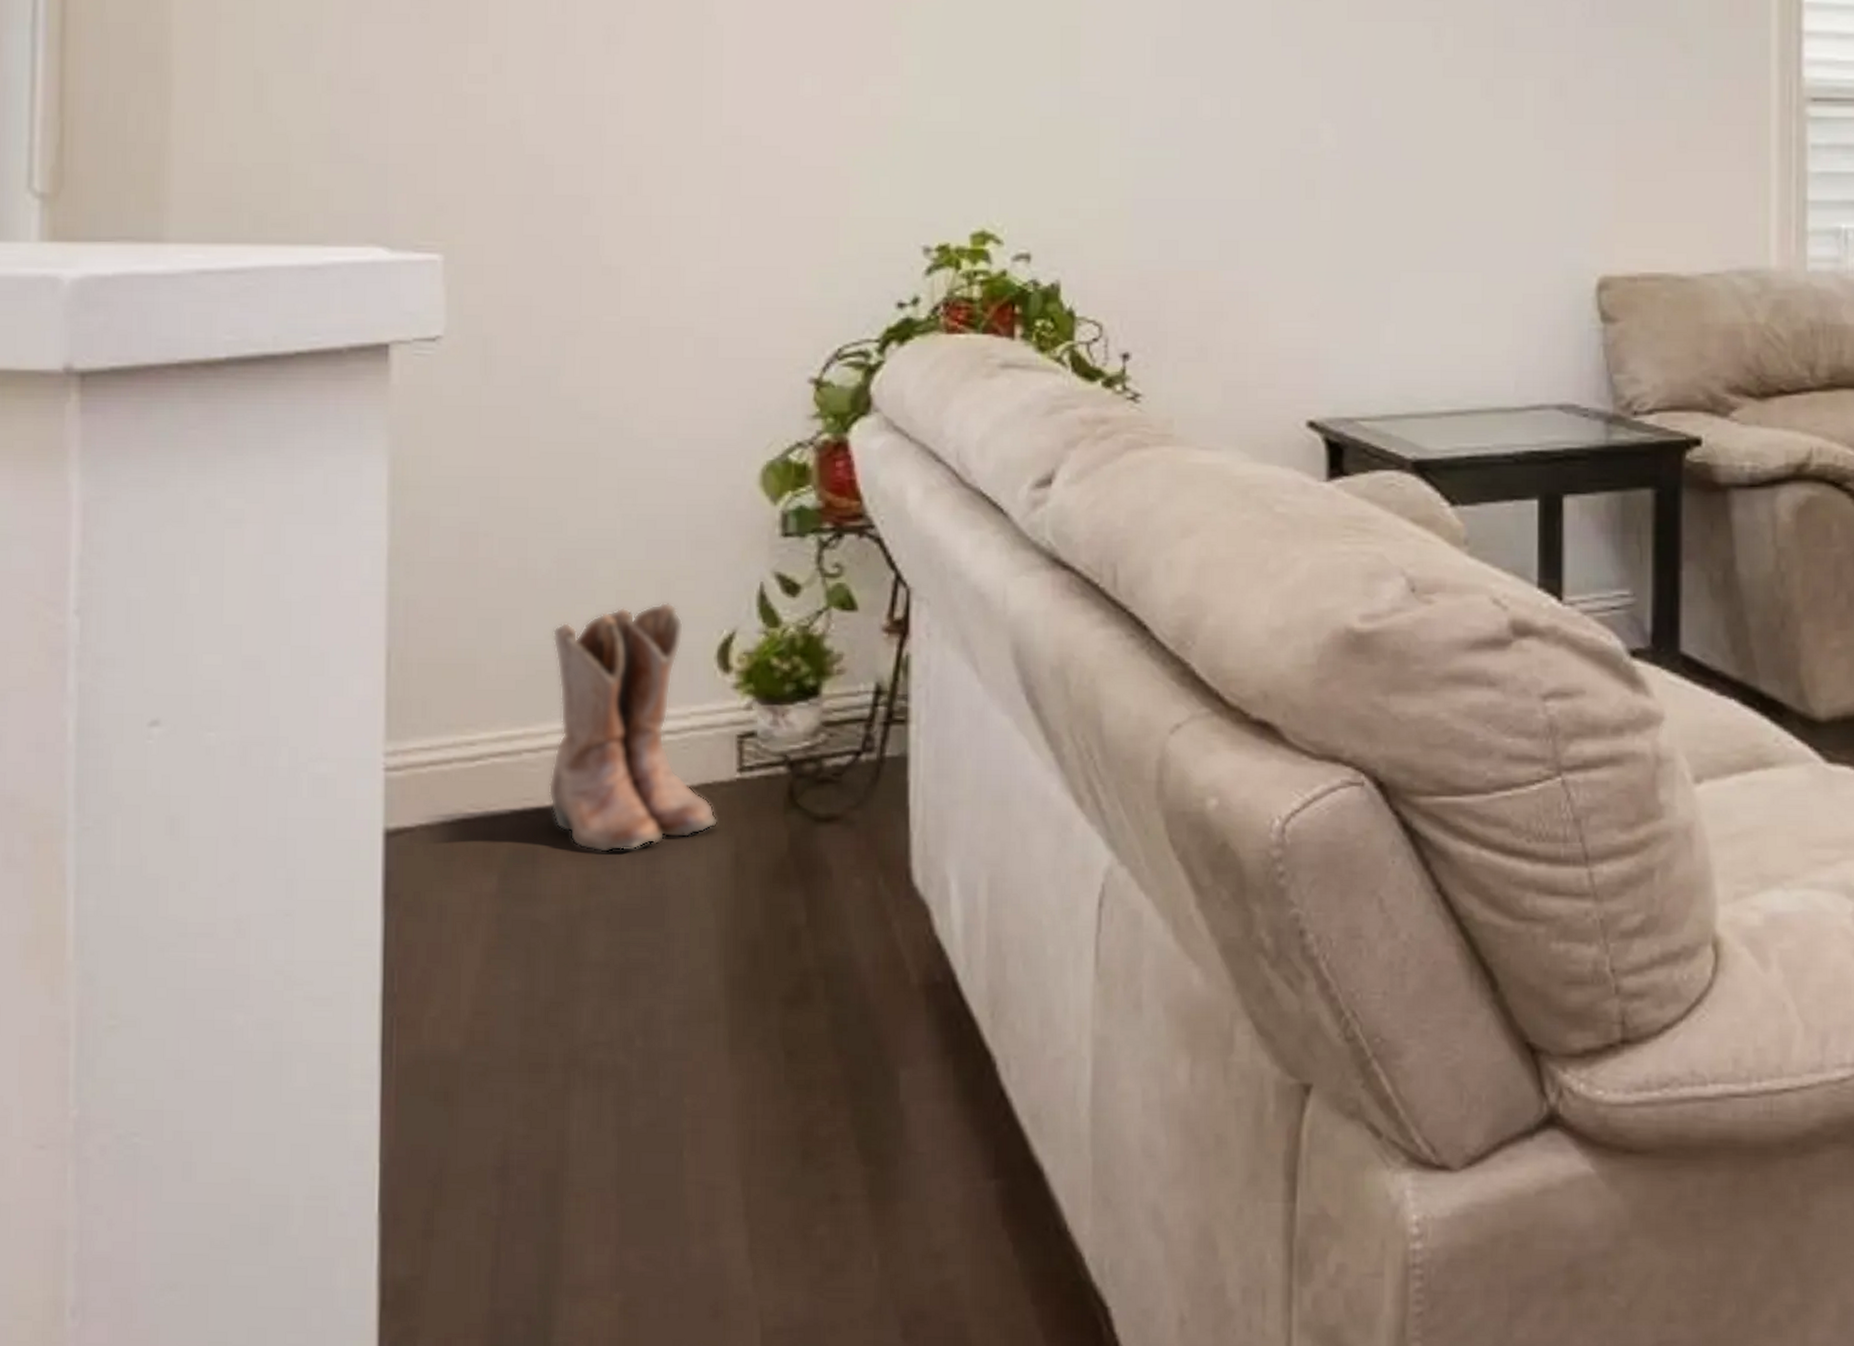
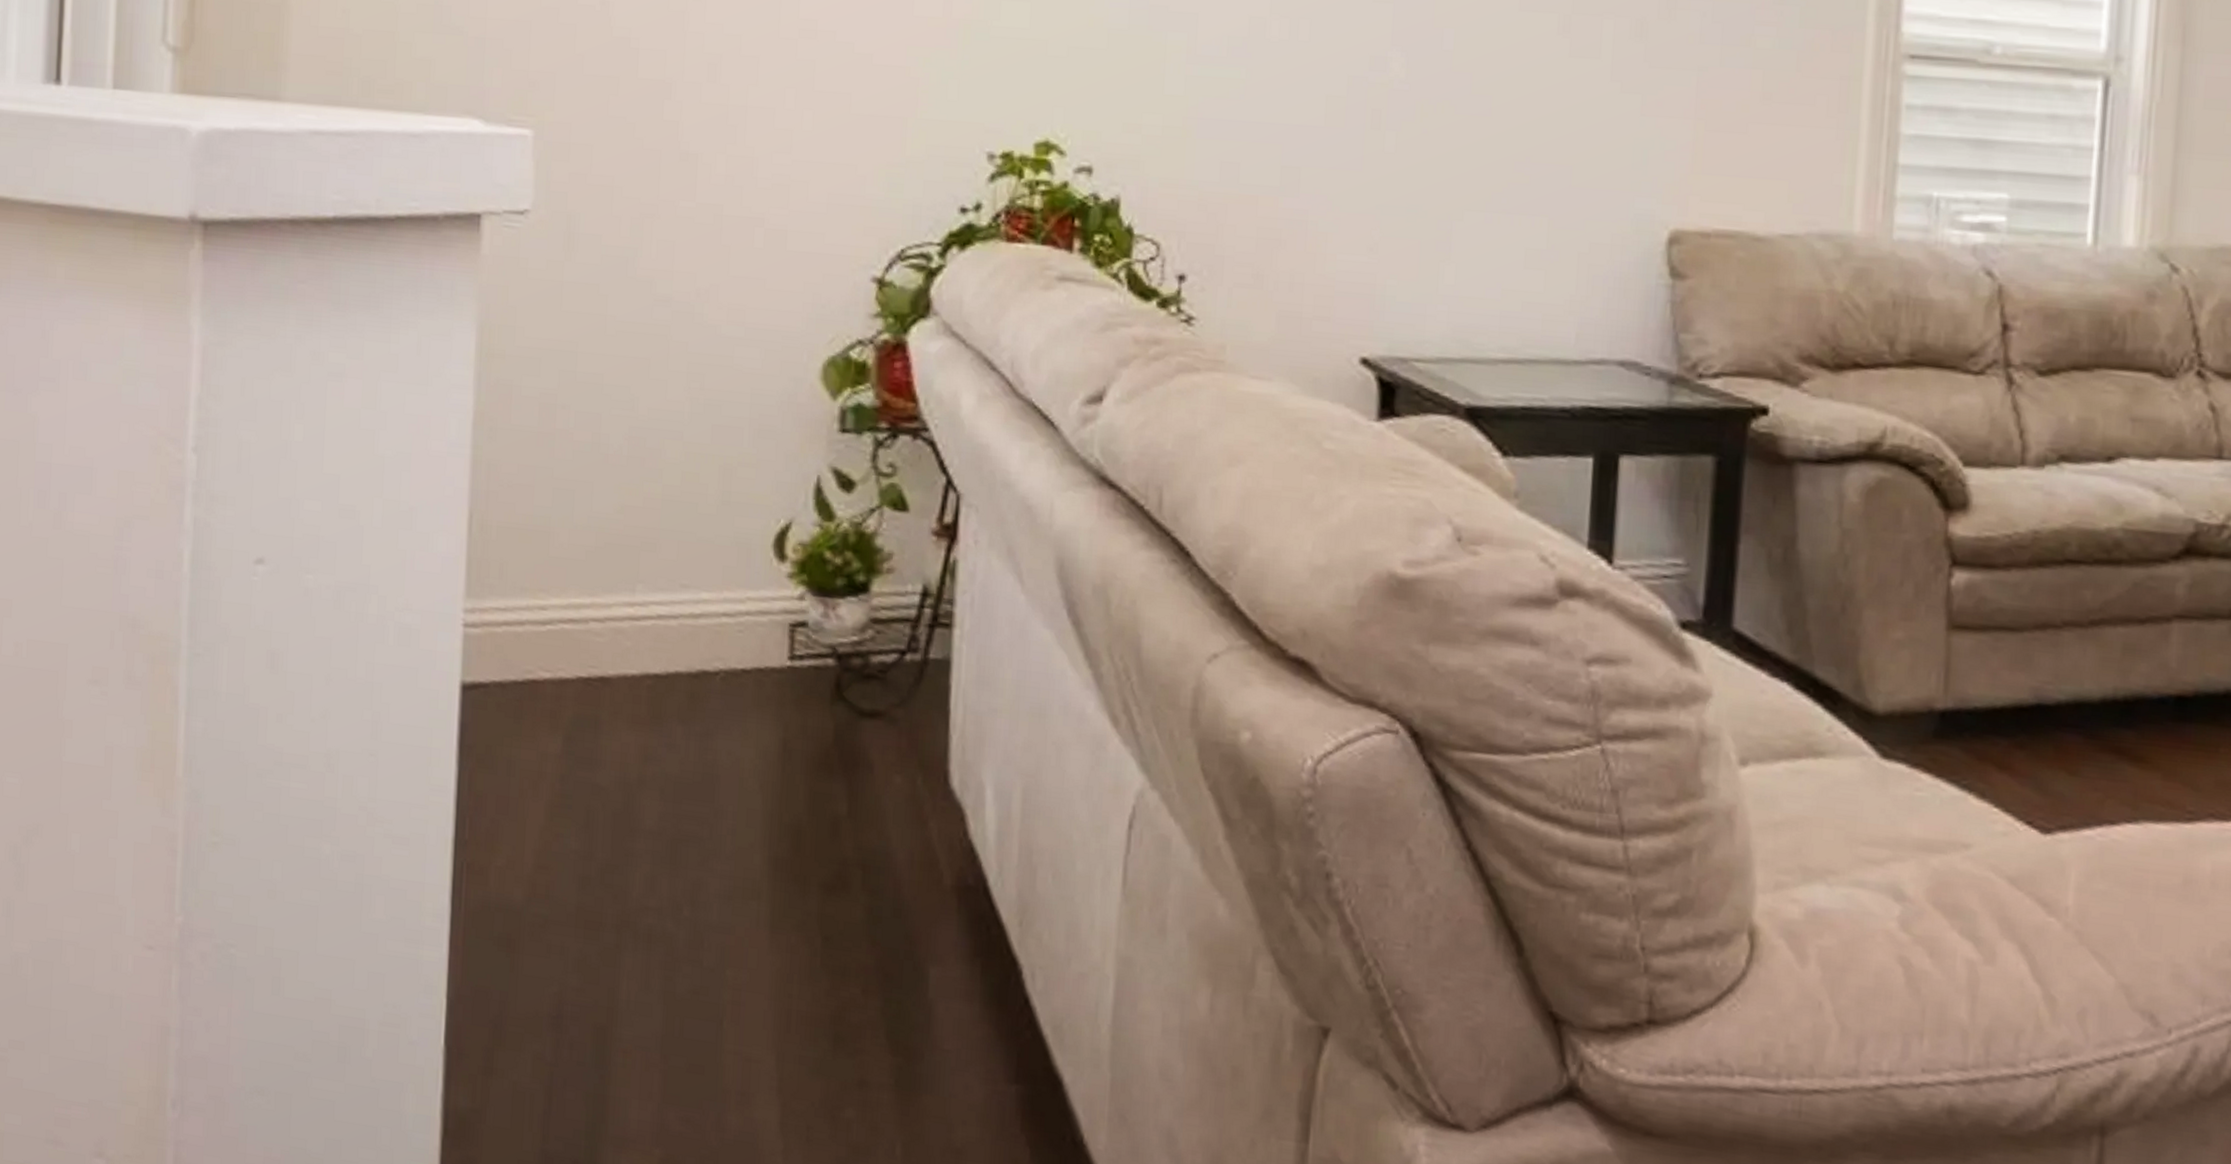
boots: present [548,602,717,853] -> none [611,487,768,727]

